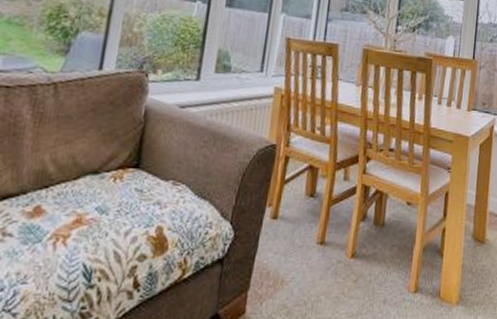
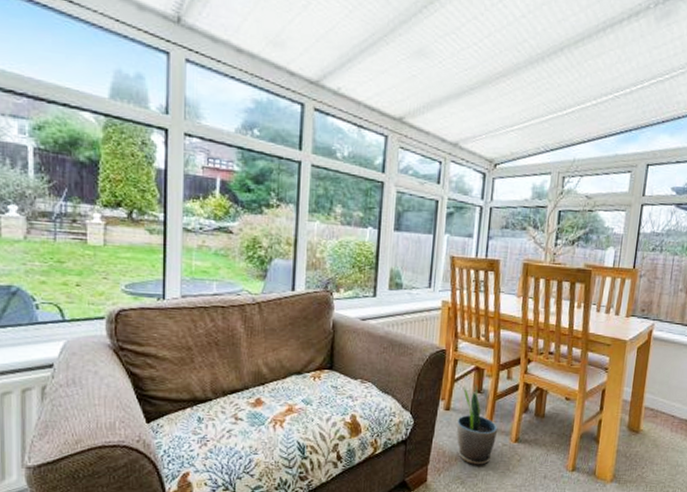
potted plant: none [284,186,332,290] -> present [456,384,498,466]

